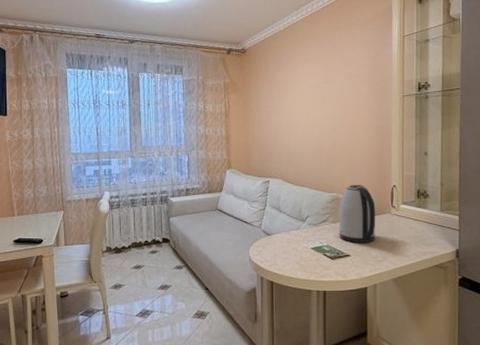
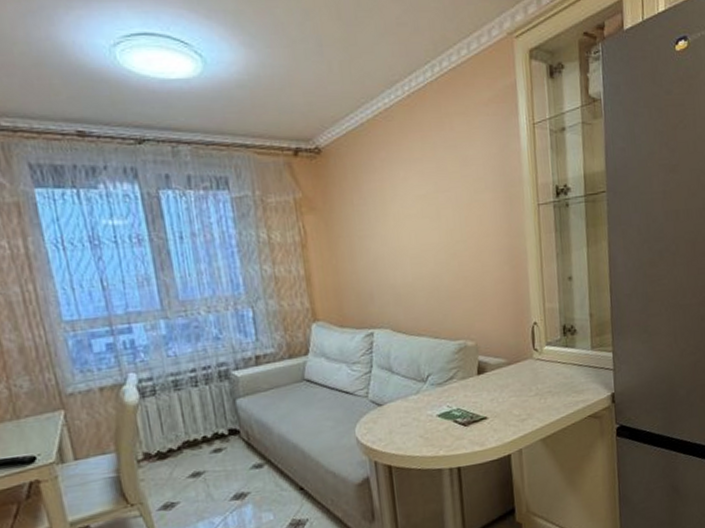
kettle: present [339,185,376,244] -> none [468,326,517,402]

